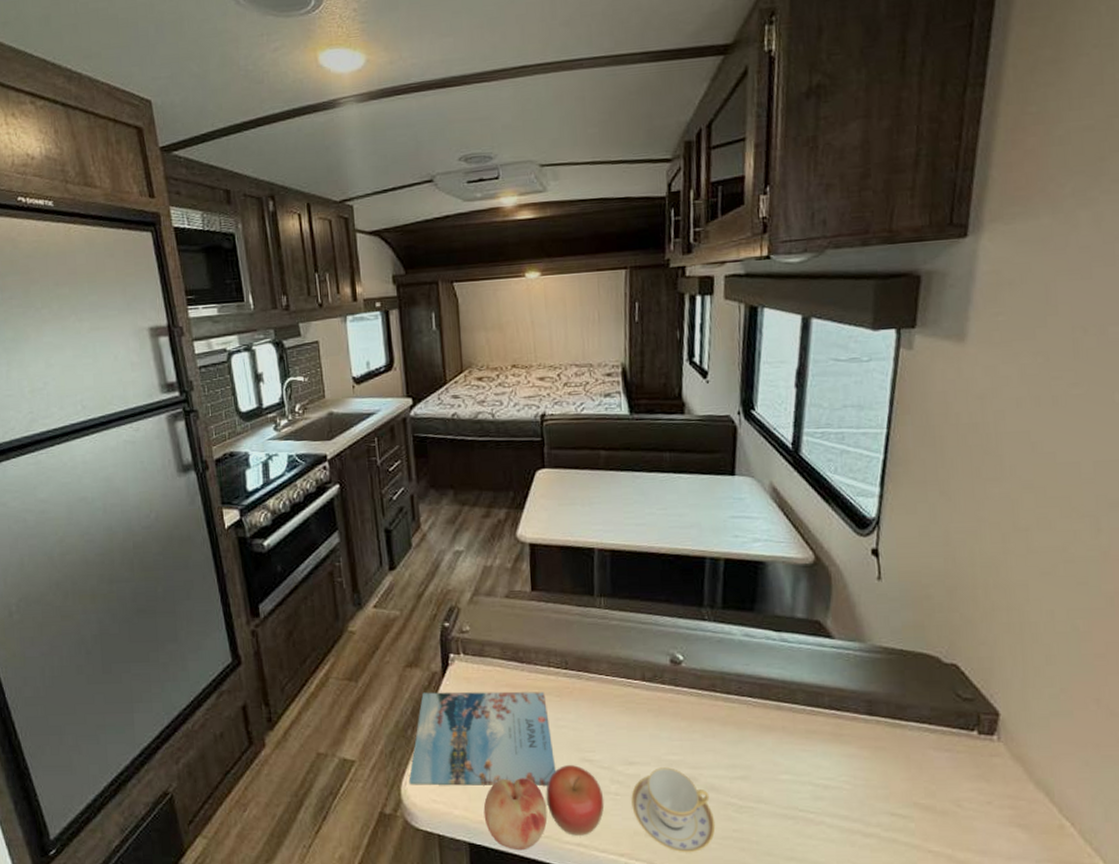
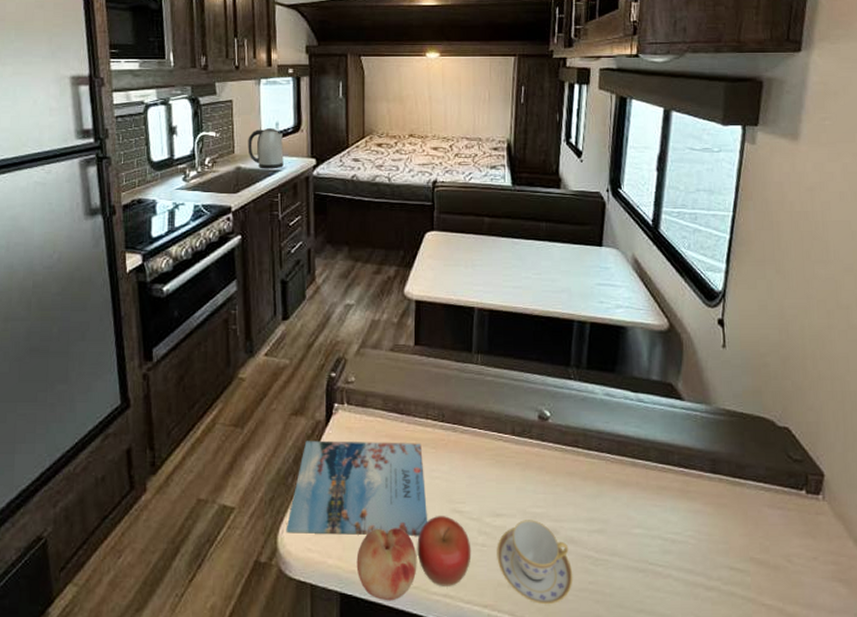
kettle: none [338,367,378,413] -> present [248,127,284,169]

